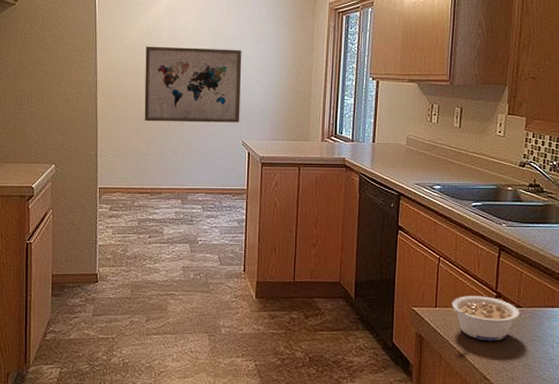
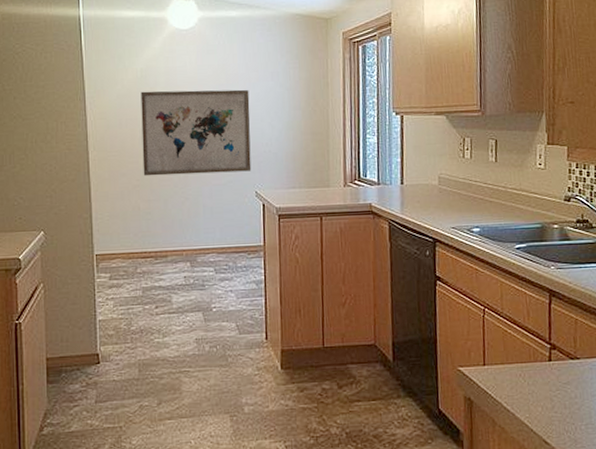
legume: present [452,296,520,341] -> none [502,349,579,400]

